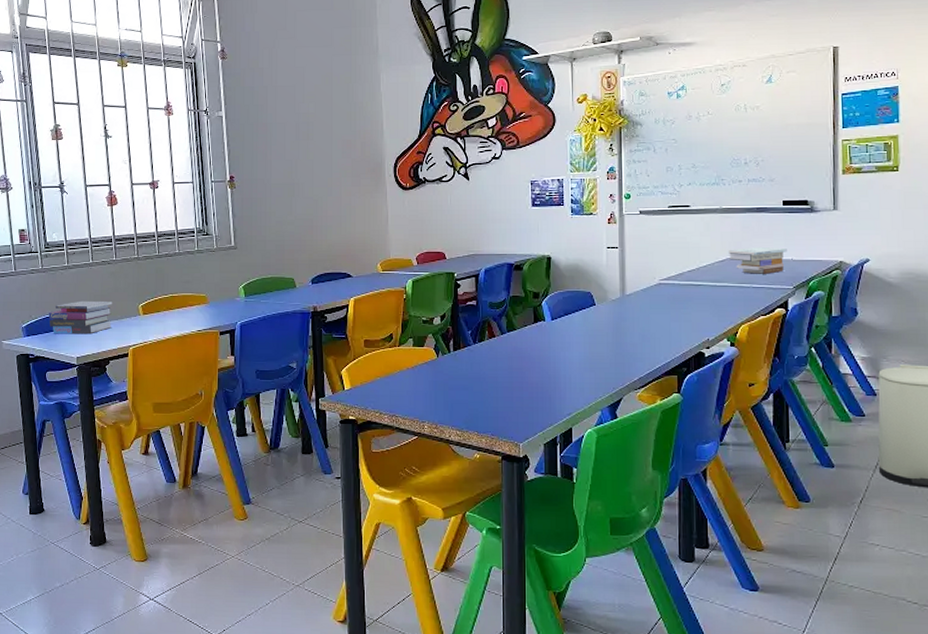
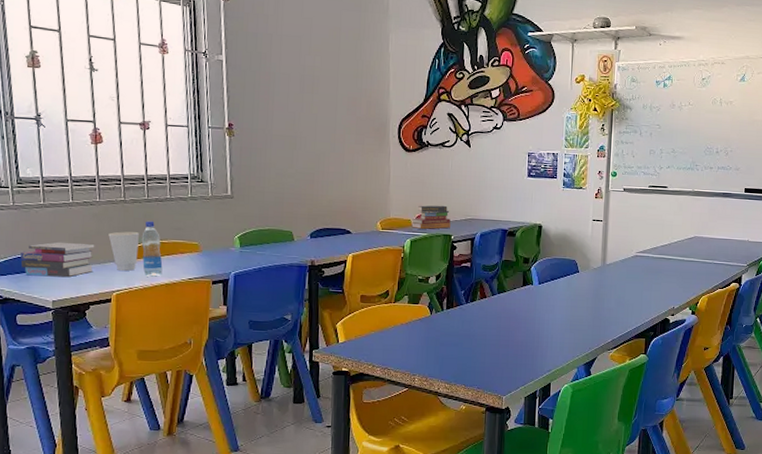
cup: none [124,288,152,326] -> present [108,231,139,272]
bottle: none [154,276,174,330] -> present [141,221,163,277]
books: none [412,242,453,268] -> present [411,205,451,229]
books: present [728,247,787,274] -> none [696,228,745,252]

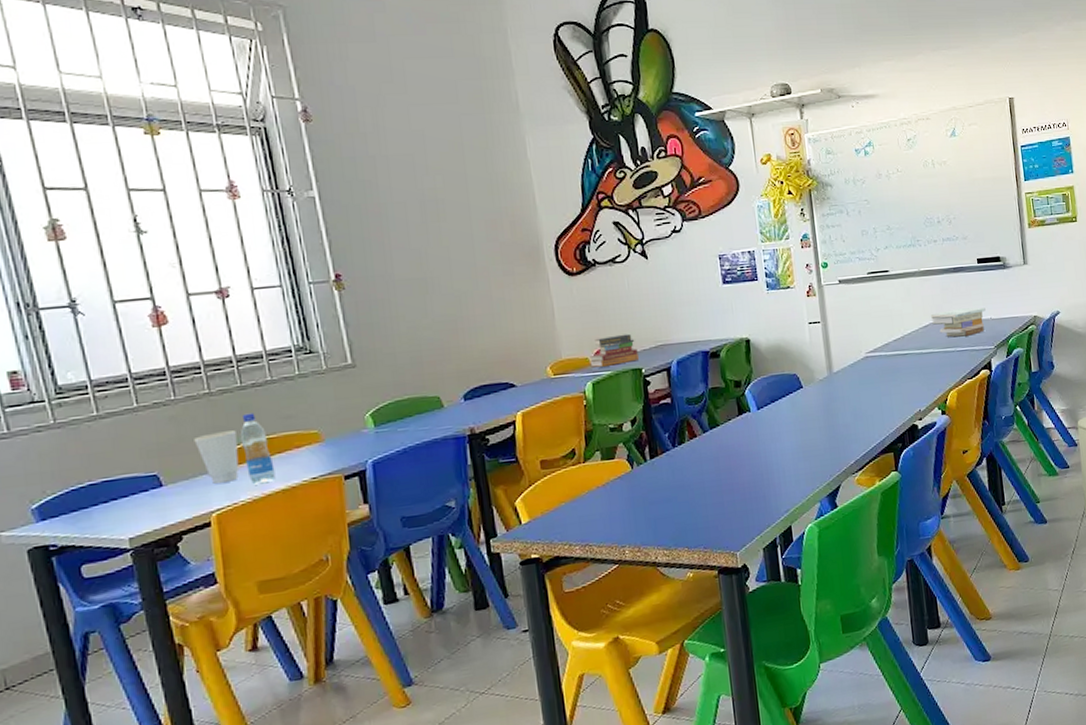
books: present [20,241,95,278] -> none [74,456,179,512]
books: none [696,228,745,252] -> present [930,307,986,337]

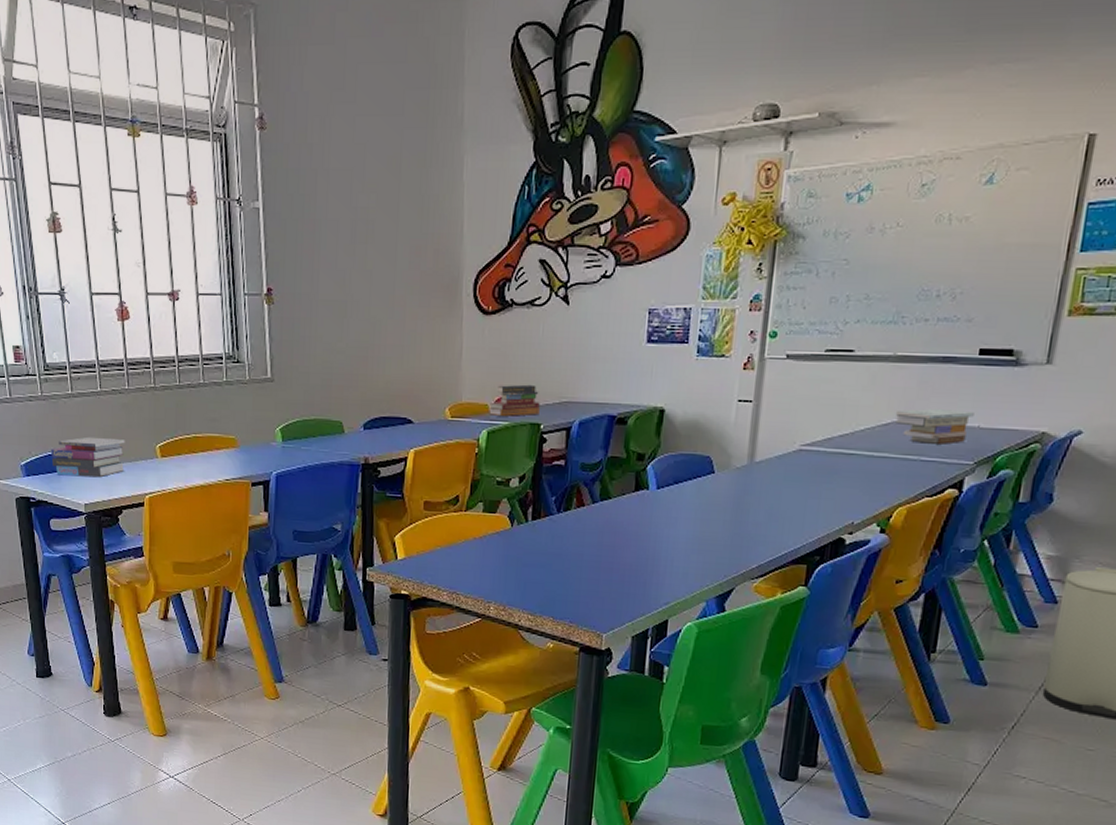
books: none [74,456,179,512] -> present [51,436,125,478]
cup: present [194,430,240,485] -> none [139,424,171,471]
bottle: present [239,413,276,485] -> none [173,411,197,477]

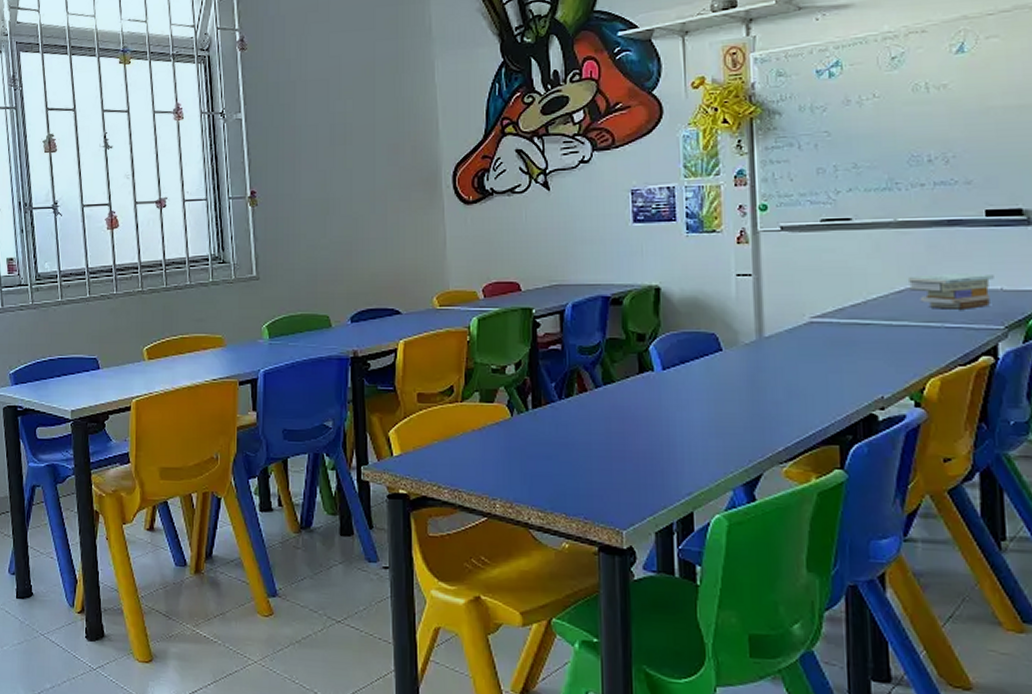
books: present [51,436,125,478] -> none [40,342,113,383]
books: present [489,384,540,416] -> none [478,269,530,302]

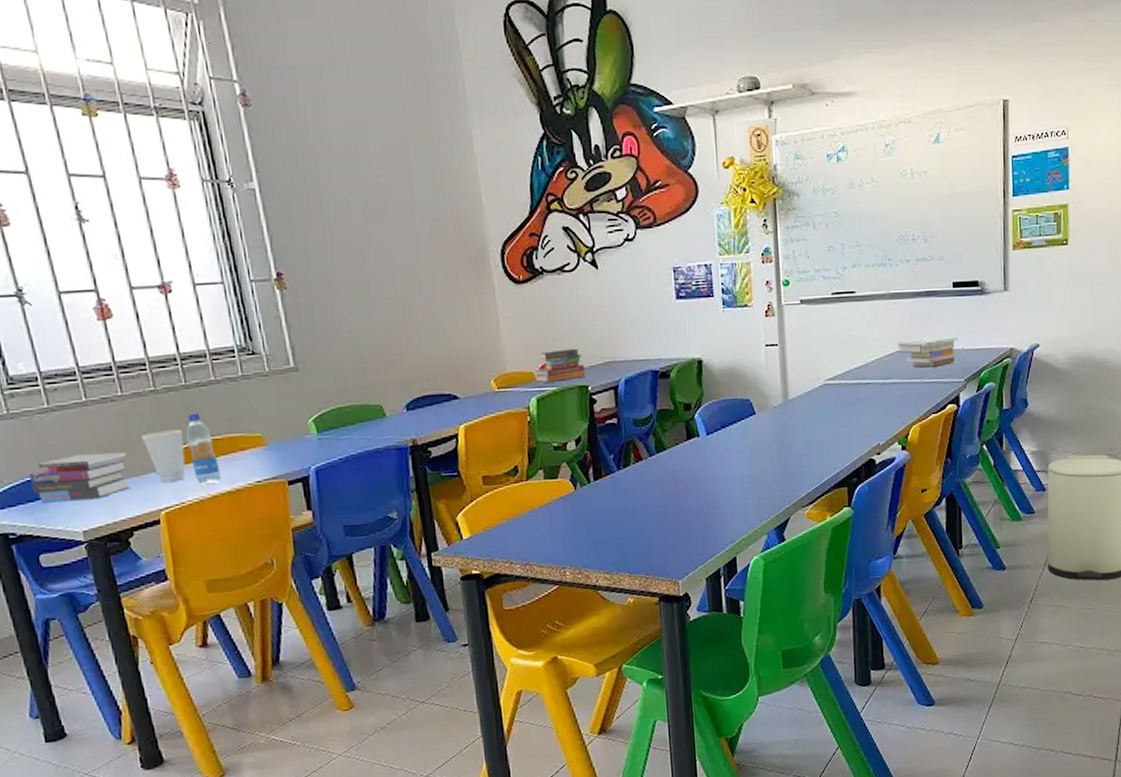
books: none [40,342,113,383] -> present [29,452,129,503]
cup: none [126,327,158,374] -> present [141,430,186,483]
bottle: none [160,313,184,379] -> present [185,413,221,485]
books: none [478,269,530,302] -> present [534,348,585,382]

